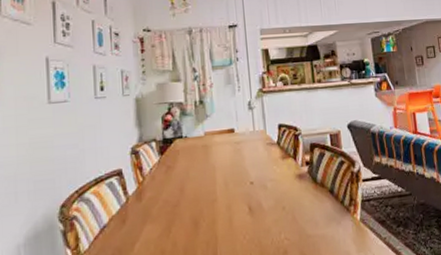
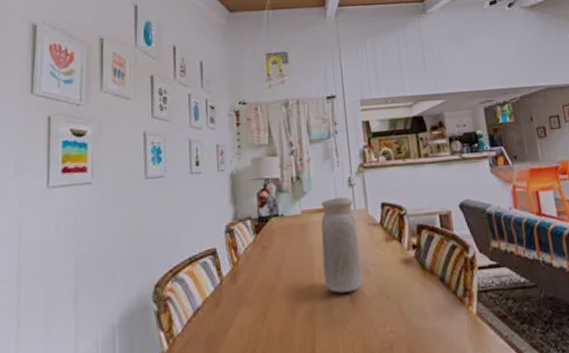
vase: none [222,119,260,207] -> present [320,197,362,293]

